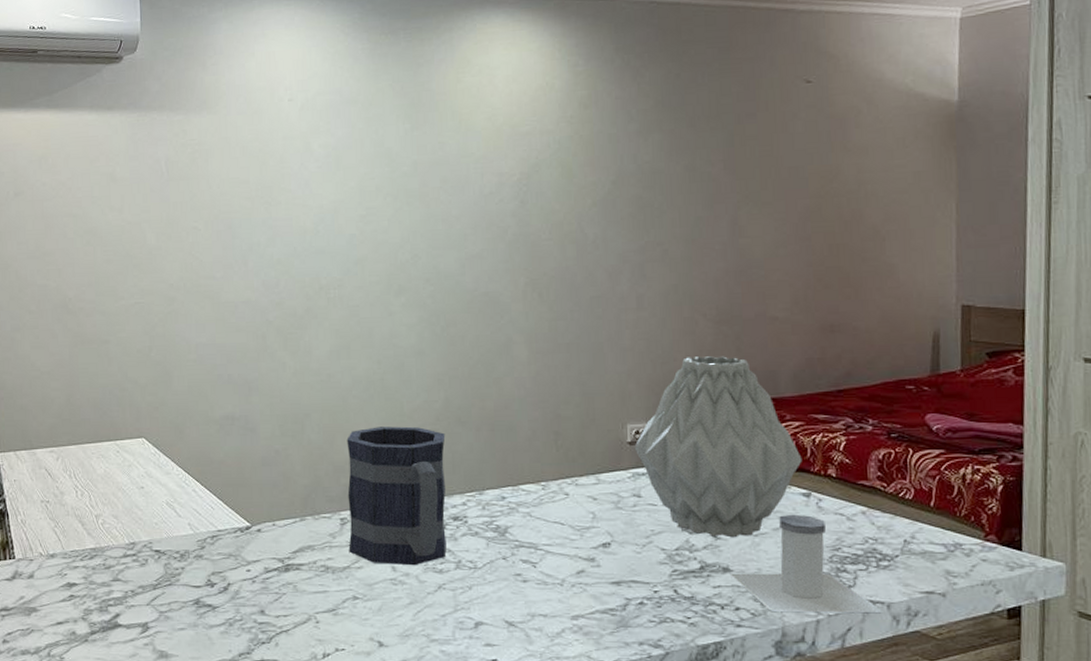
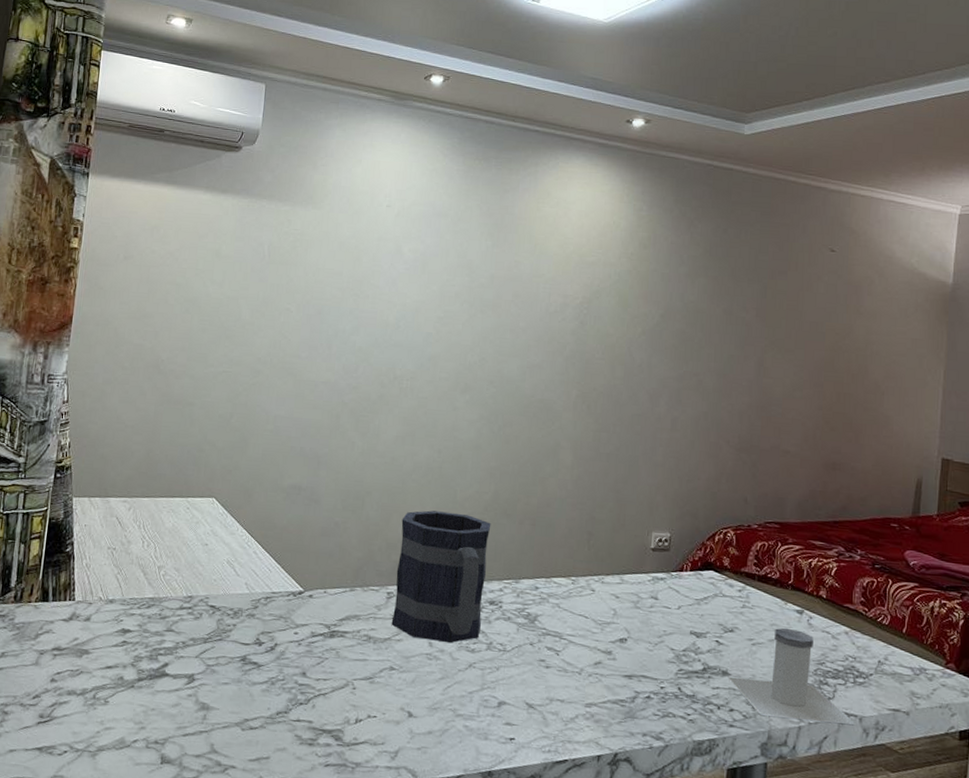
vase: present [634,356,802,538] -> none [656,477,799,645]

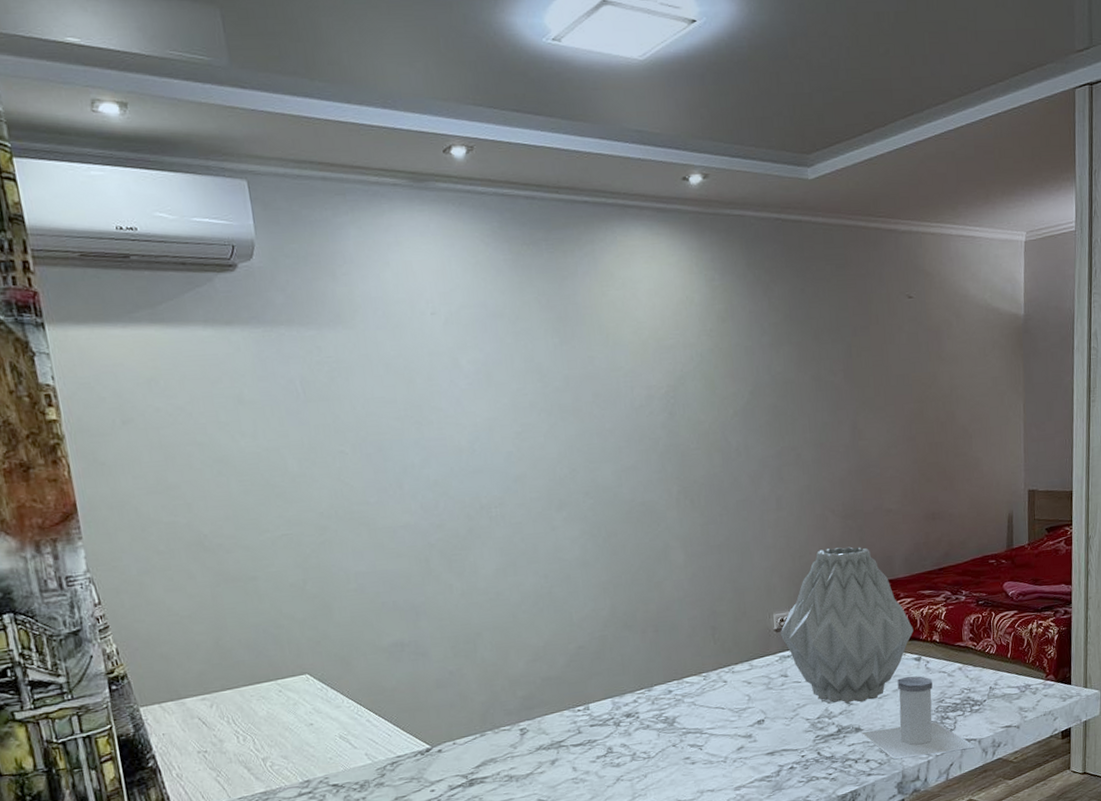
mug: present [391,510,491,644] -> none [520,635,622,766]
vase: none [656,477,799,645] -> present [780,546,914,703]

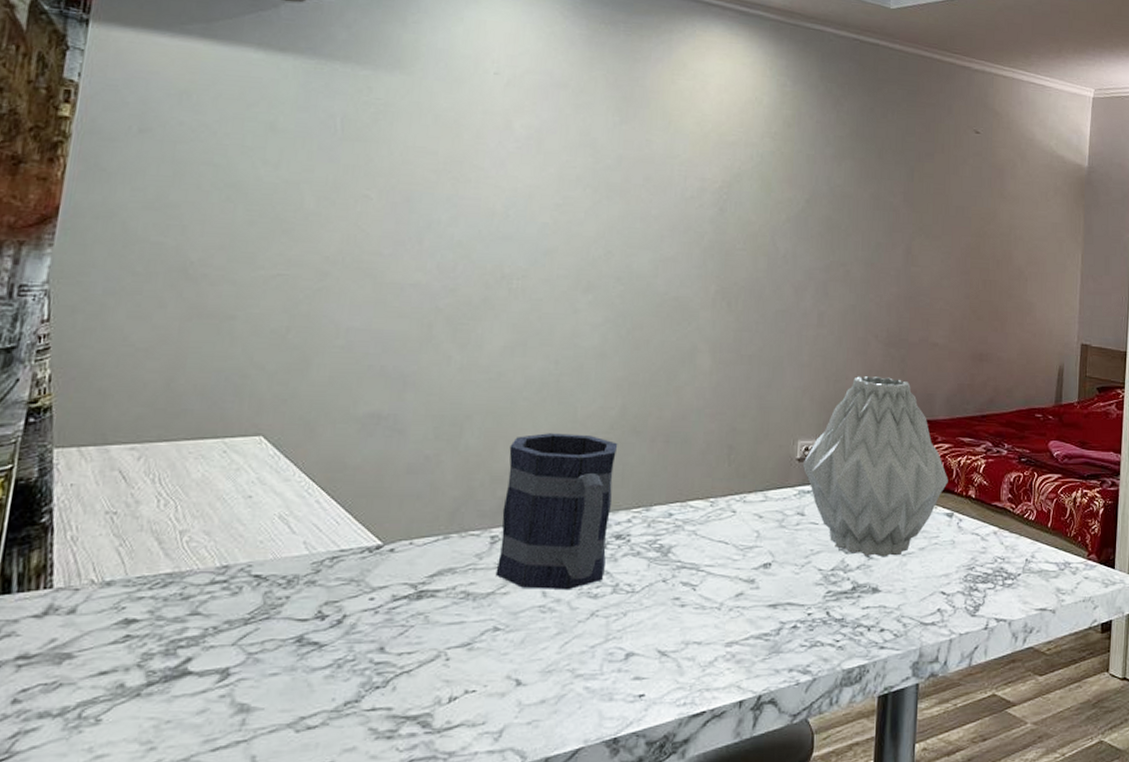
mug: none [520,635,622,766] -> present [495,433,618,591]
salt shaker: present [861,676,975,759] -> none [878,533,1004,632]

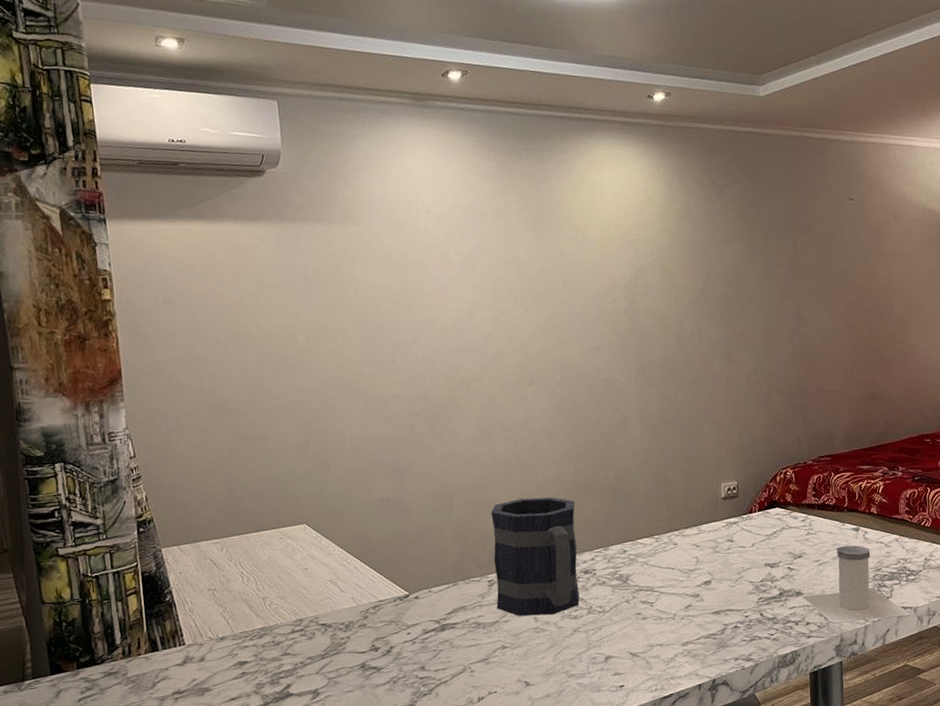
vase: present [802,376,948,558] -> none [727,423,853,568]
salt shaker: none [878,533,1004,632] -> present [801,545,911,623]

